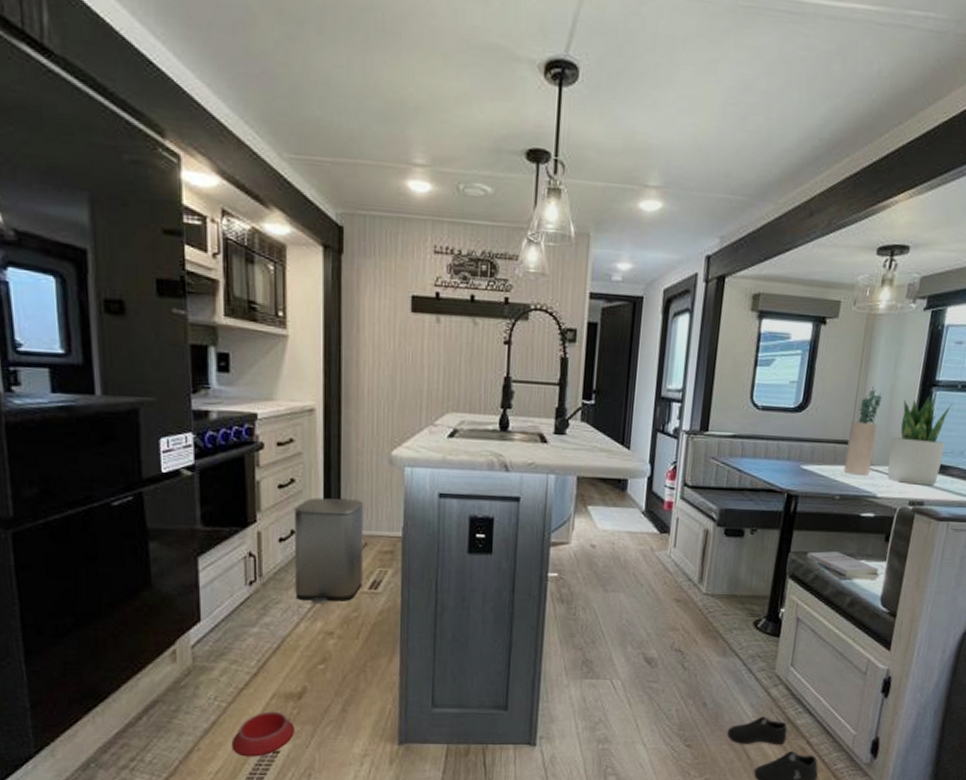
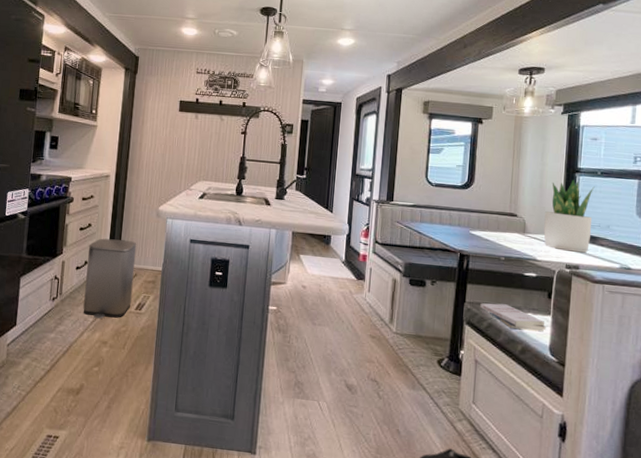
pet bowl: present [231,711,294,756] -> none [25,402,71,439]
vase: present [843,386,882,477] -> none [506,171,533,243]

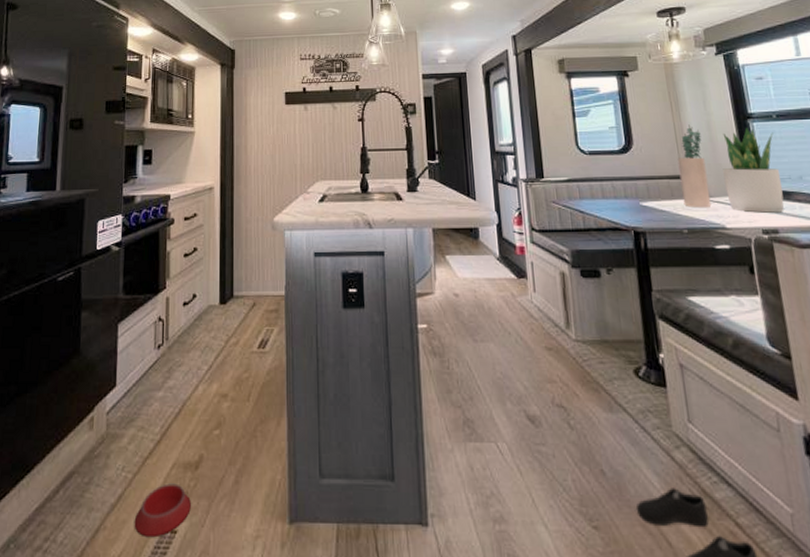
pet bowl: none [25,402,71,439] -> present [134,483,191,536]
pedal bin: present [83,238,137,319] -> none [195,262,252,365]
books: present [480,303,546,332] -> none [670,288,758,318]
vase: none [506,171,533,243] -> present [677,124,712,209]

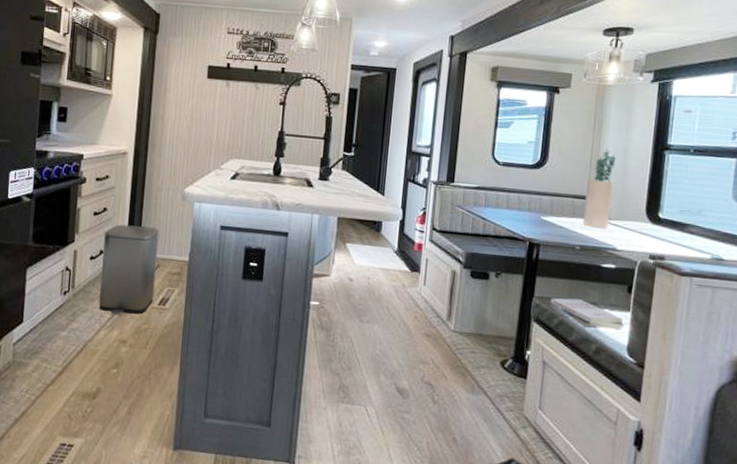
pet bowl: present [134,483,191,536] -> none [35,407,87,448]
pedal bin: none [195,262,252,365] -> present [99,224,160,315]
books: none [670,288,758,318] -> present [550,298,625,331]
planter: present [722,128,784,213] -> none [625,158,686,242]

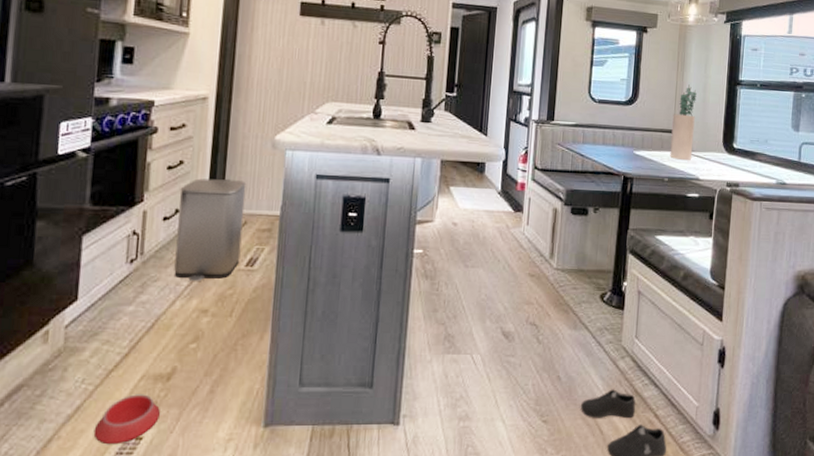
pet bowl: none [35,407,87,448] -> present [93,394,160,444]
books: present [550,298,625,331] -> none [643,228,708,256]

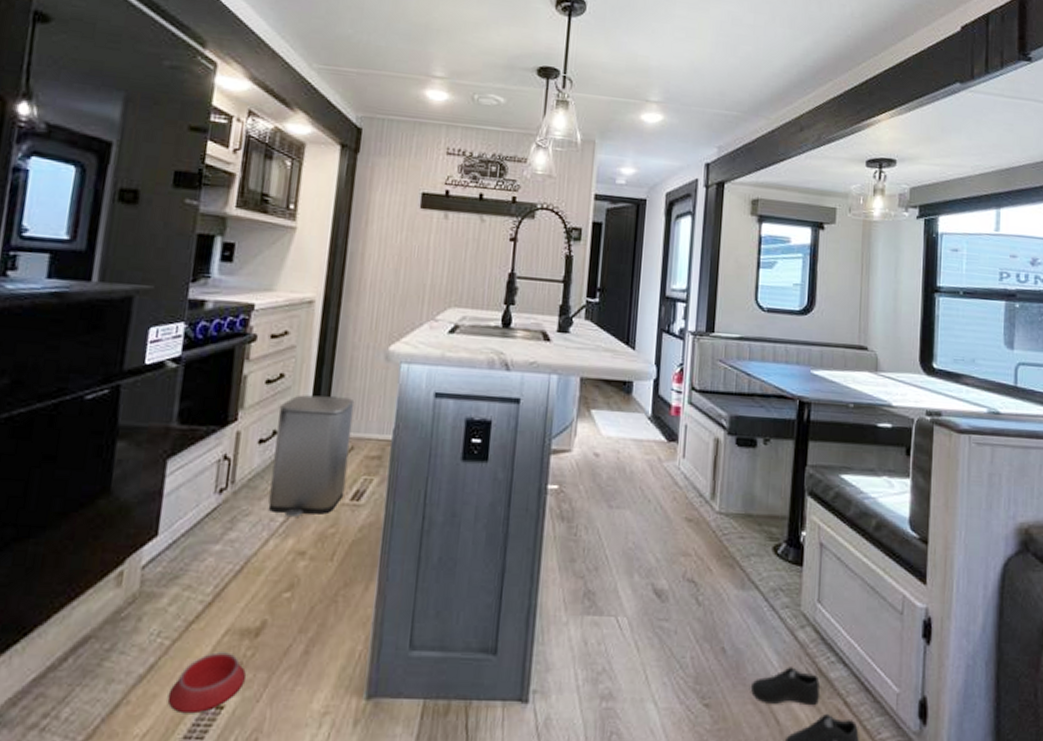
vase: present [670,84,697,161] -> none [855,291,886,384]

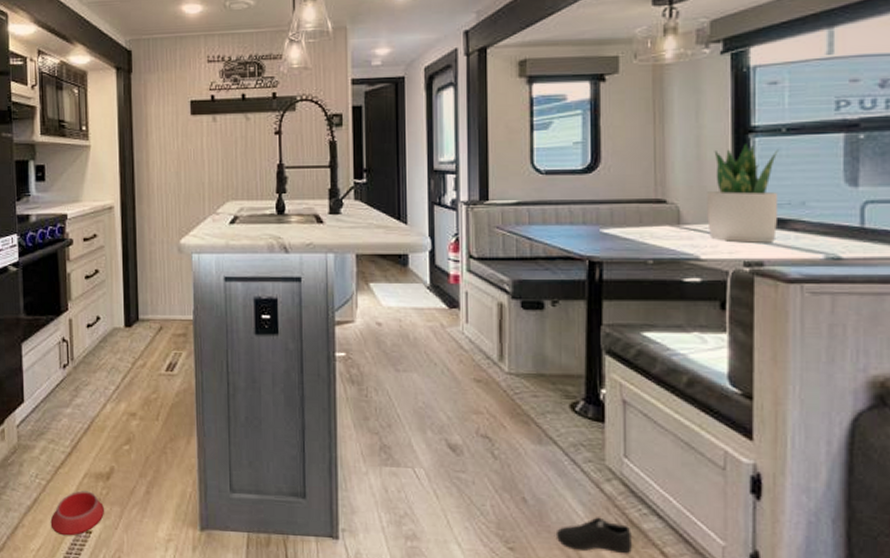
pedal bin: present [268,395,355,517] -> none [98,285,160,385]
planter: none [899,302,957,395] -> present [707,144,779,243]

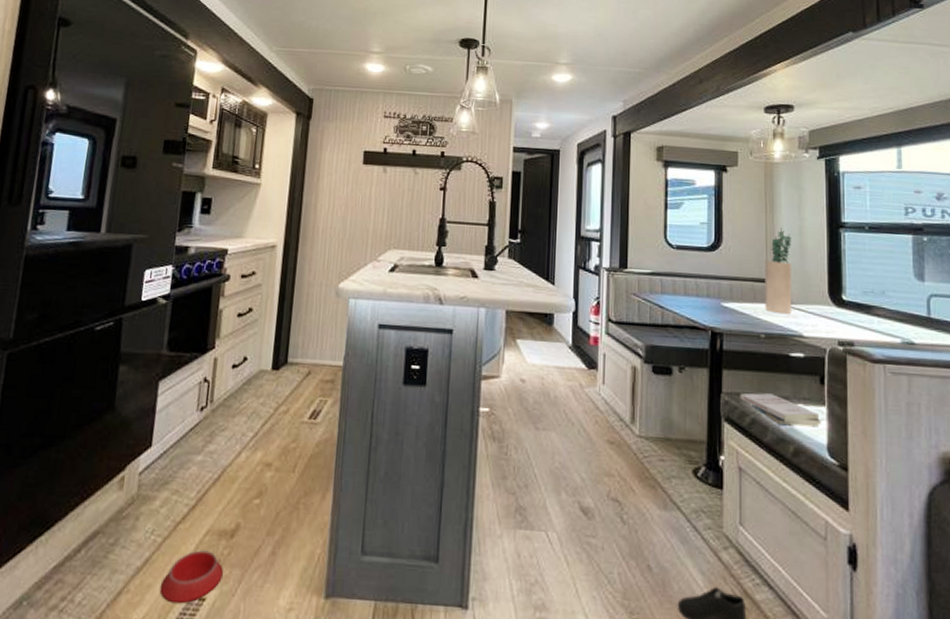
books: none [623,323,721,356] -> present [740,393,822,428]
vase: none [652,139,687,237] -> present [764,228,792,315]
planter: present [707,144,779,243] -> none [808,237,865,326]

